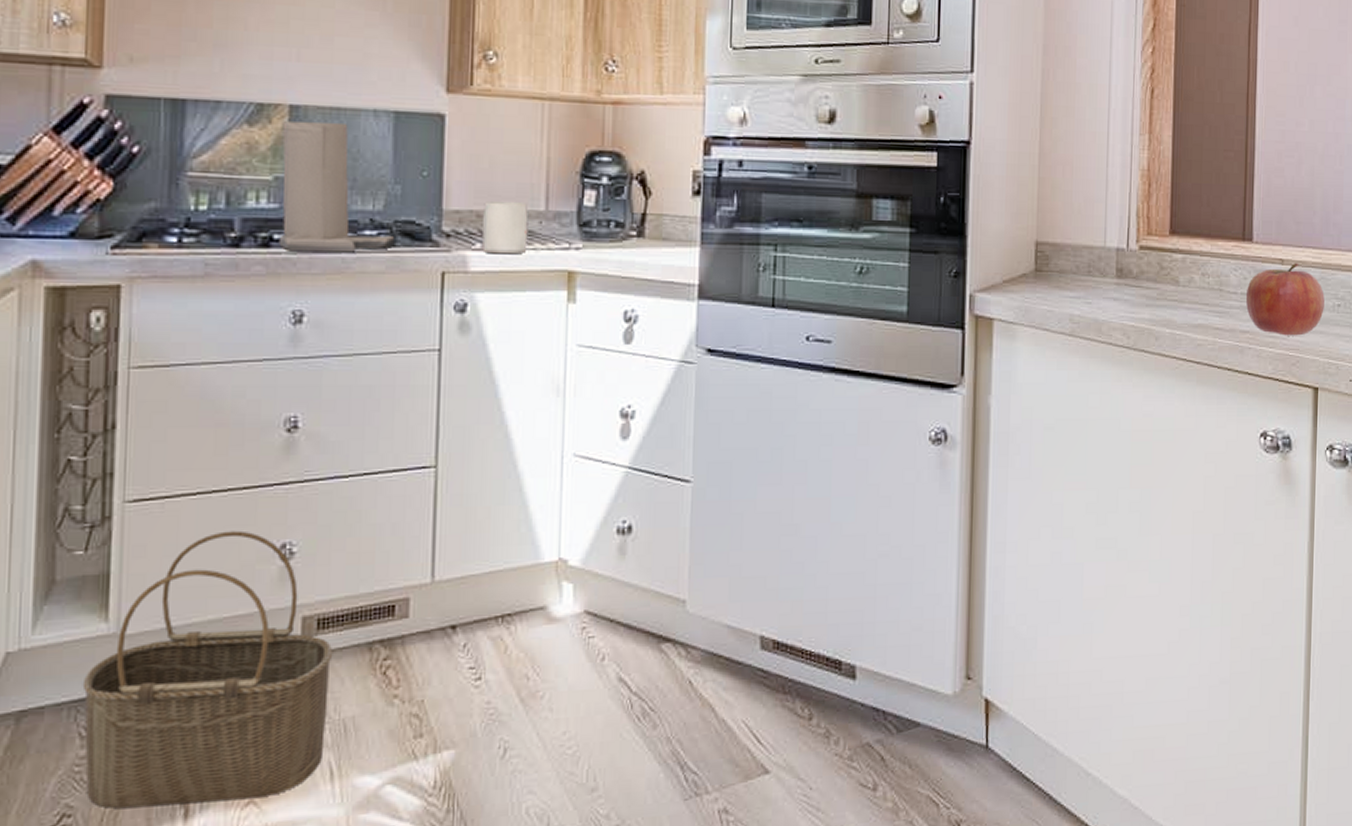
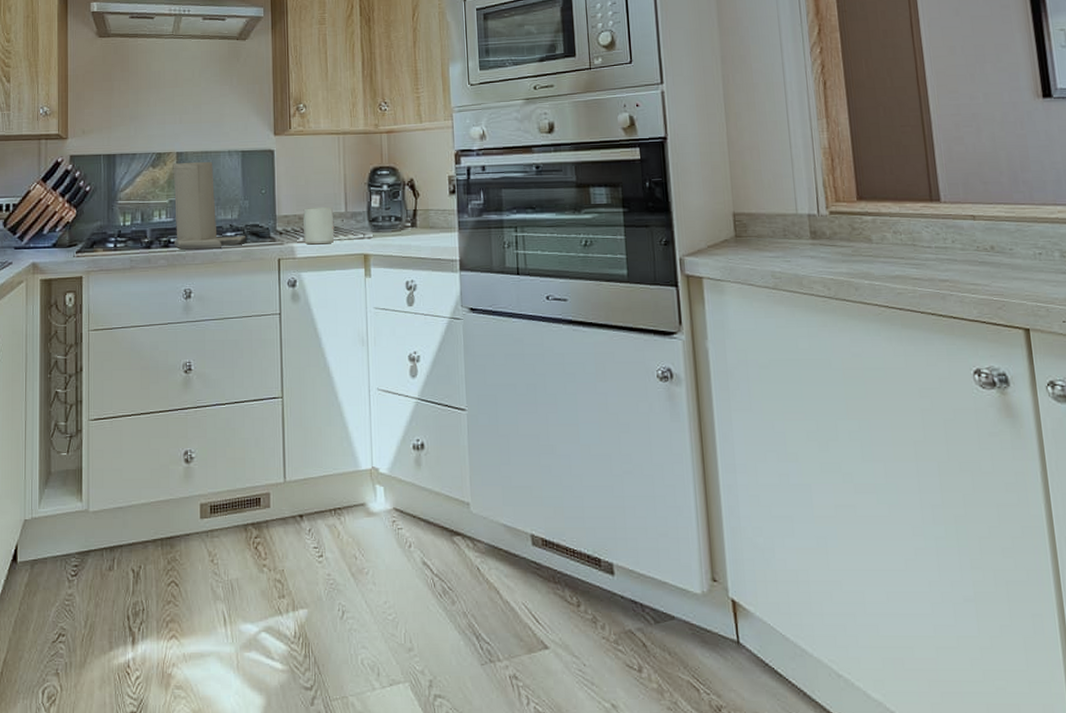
wicker basket: present [82,530,333,809] -> none [68,441,222,634]
fruit: present [1246,263,1325,336] -> none [940,218,1025,283]

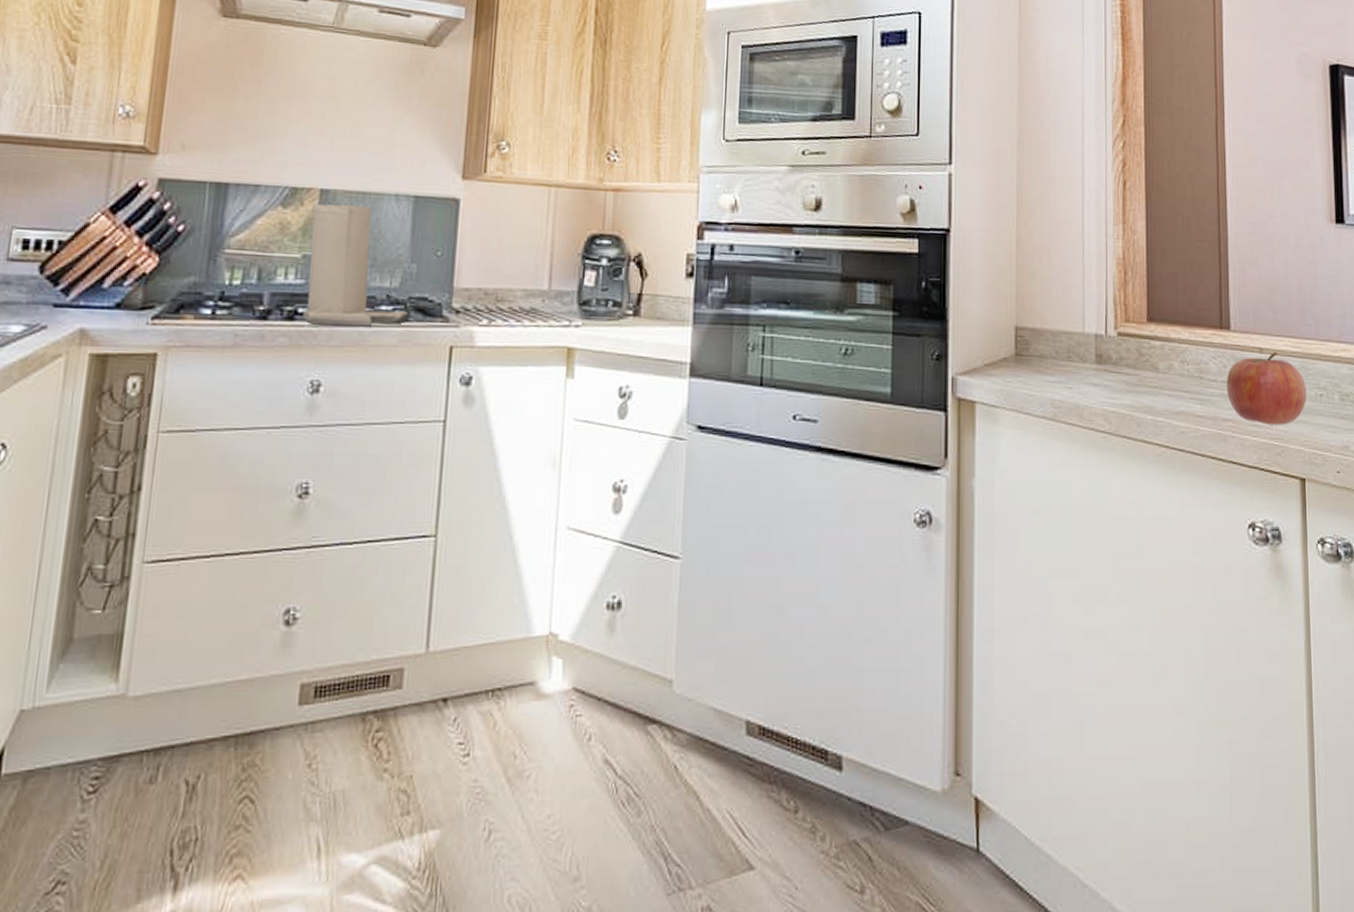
mug: present [302,207,335,245] -> none [488,280,533,331]
fruit: none [940,218,1025,283] -> present [1227,352,1307,425]

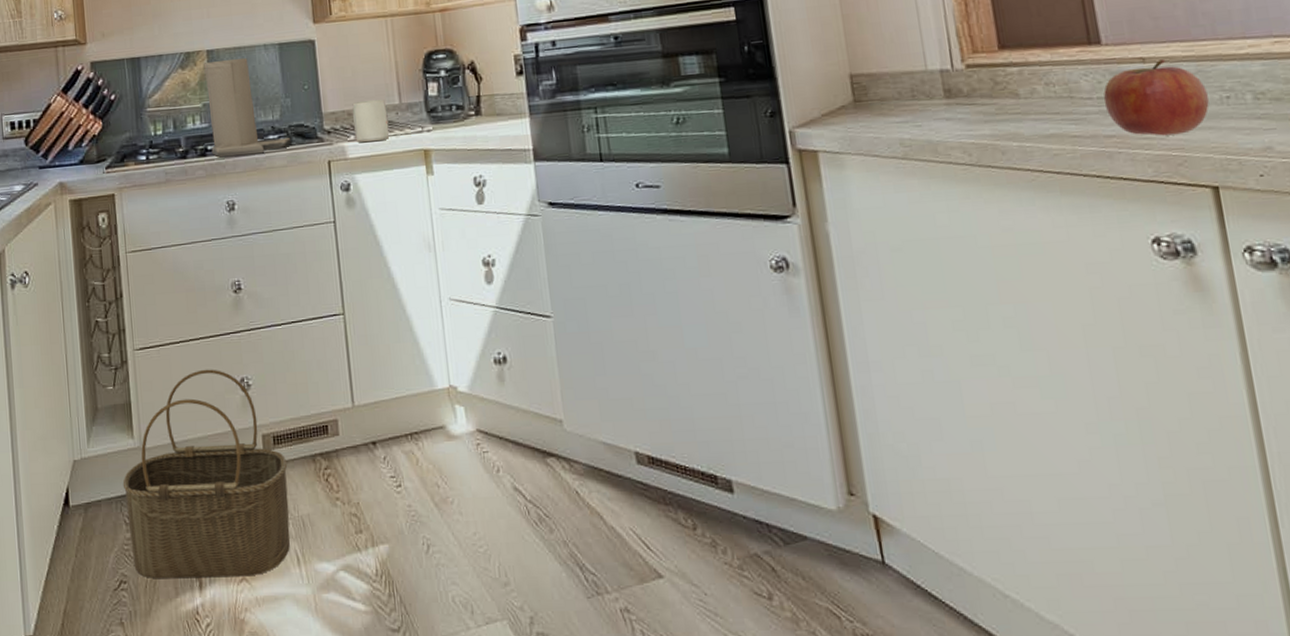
wicker basket: none [82,594,328,878] -> present [122,369,290,579]
mug: none [488,280,533,331] -> present [352,99,390,143]

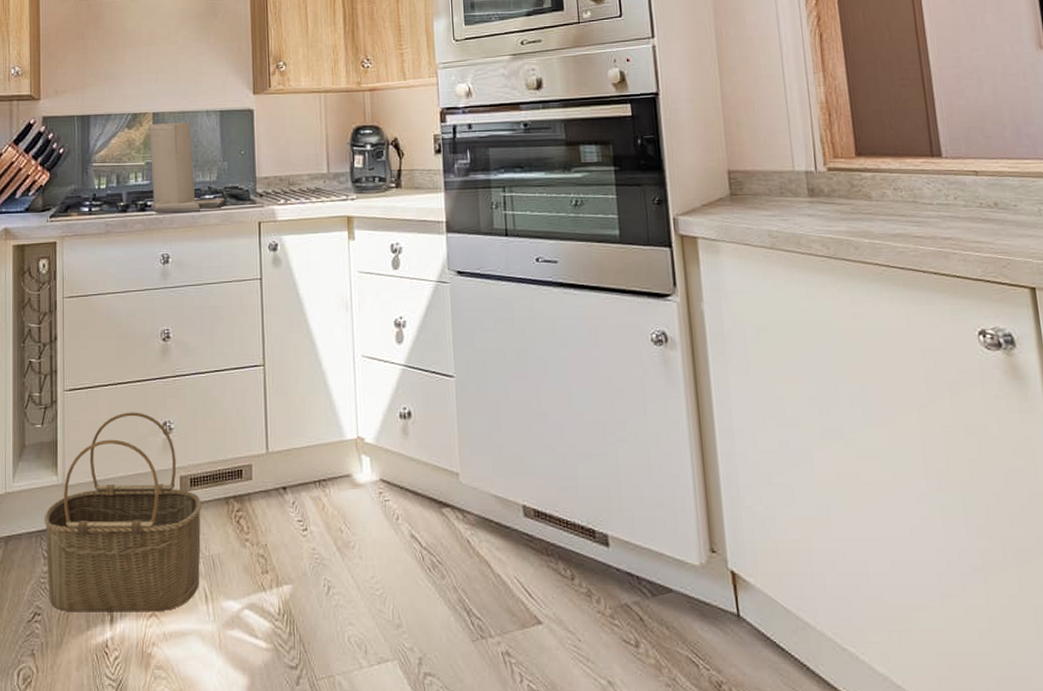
mug: present [352,99,390,143] -> none [283,168,317,207]
fruit: present [1103,59,1209,136] -> none [942,173,1030,241]

